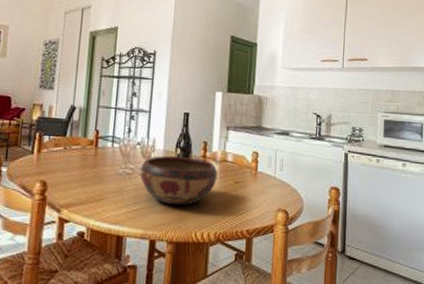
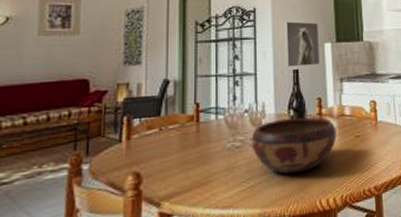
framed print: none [178,67,212,112] -> present [285,21,320,67]

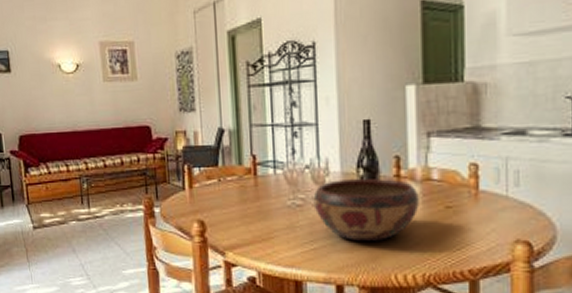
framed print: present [285,21,320,67] -> none [352,57,399,117]

